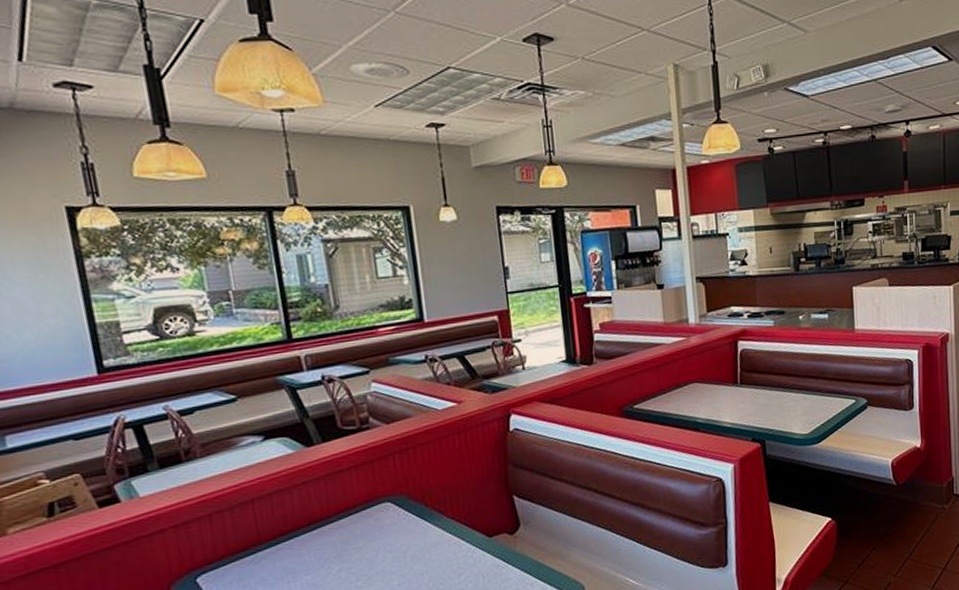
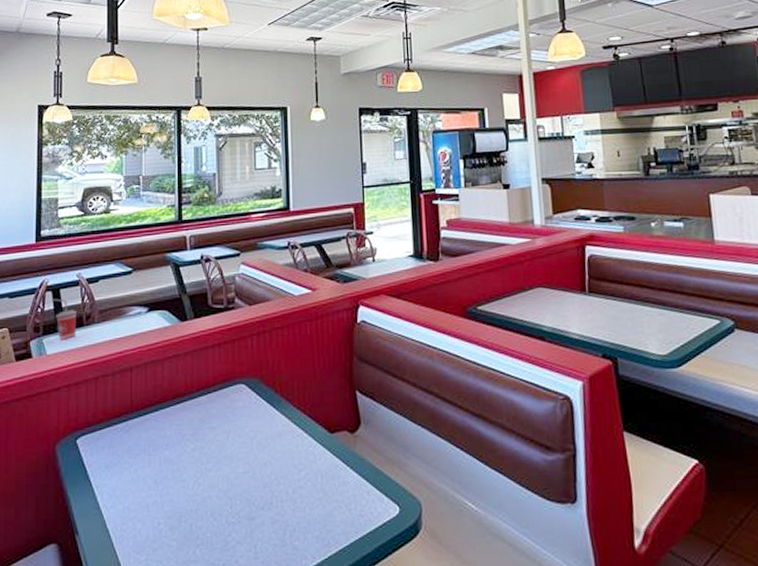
beverage cup: none [134,435,174,482] -> present [52,298,78,342]

